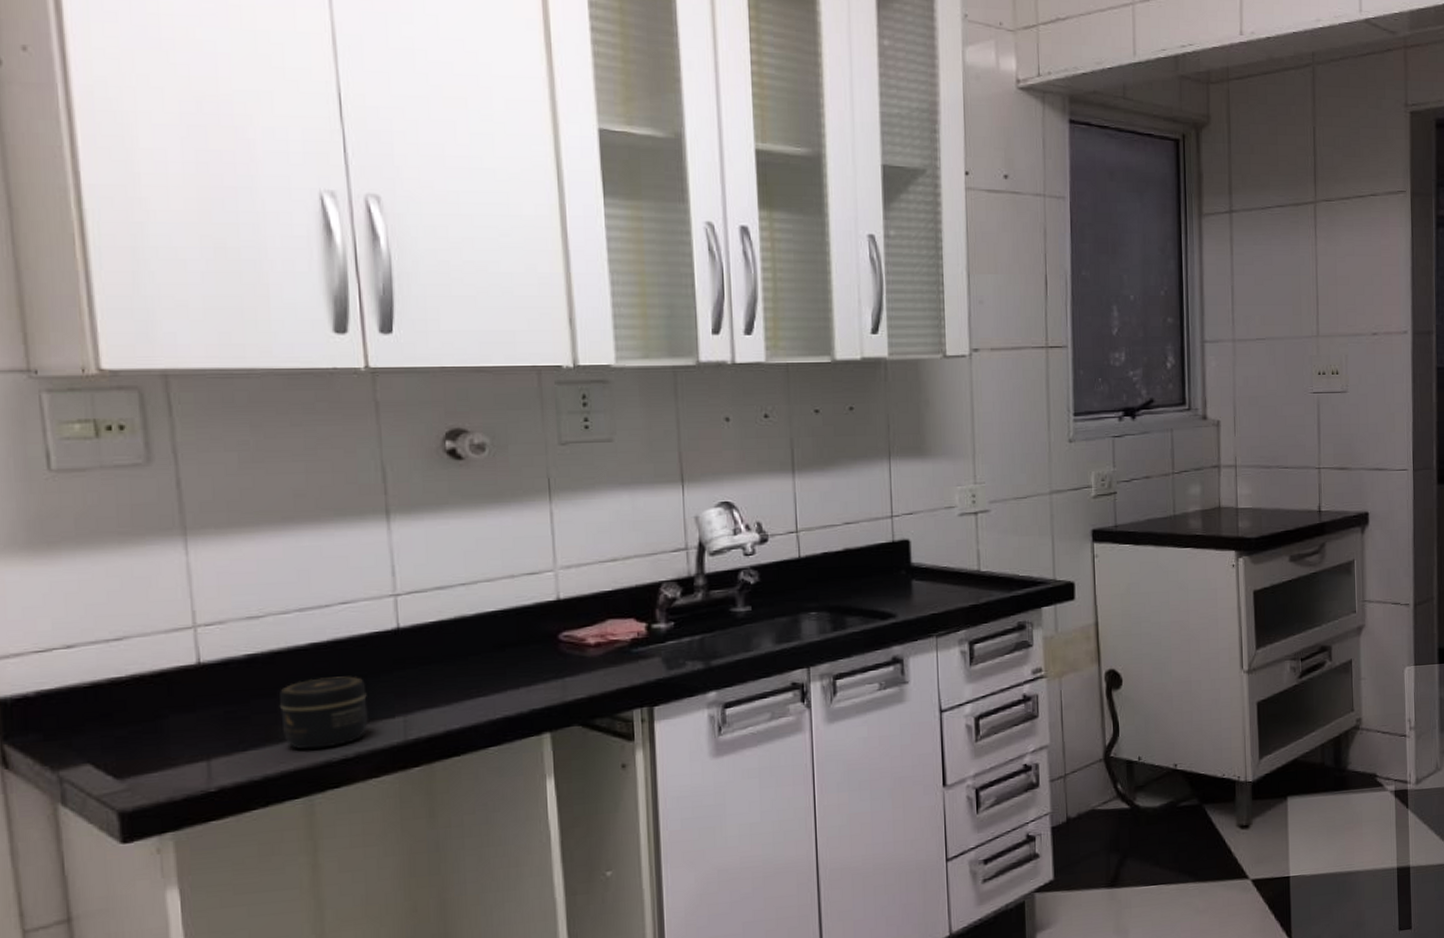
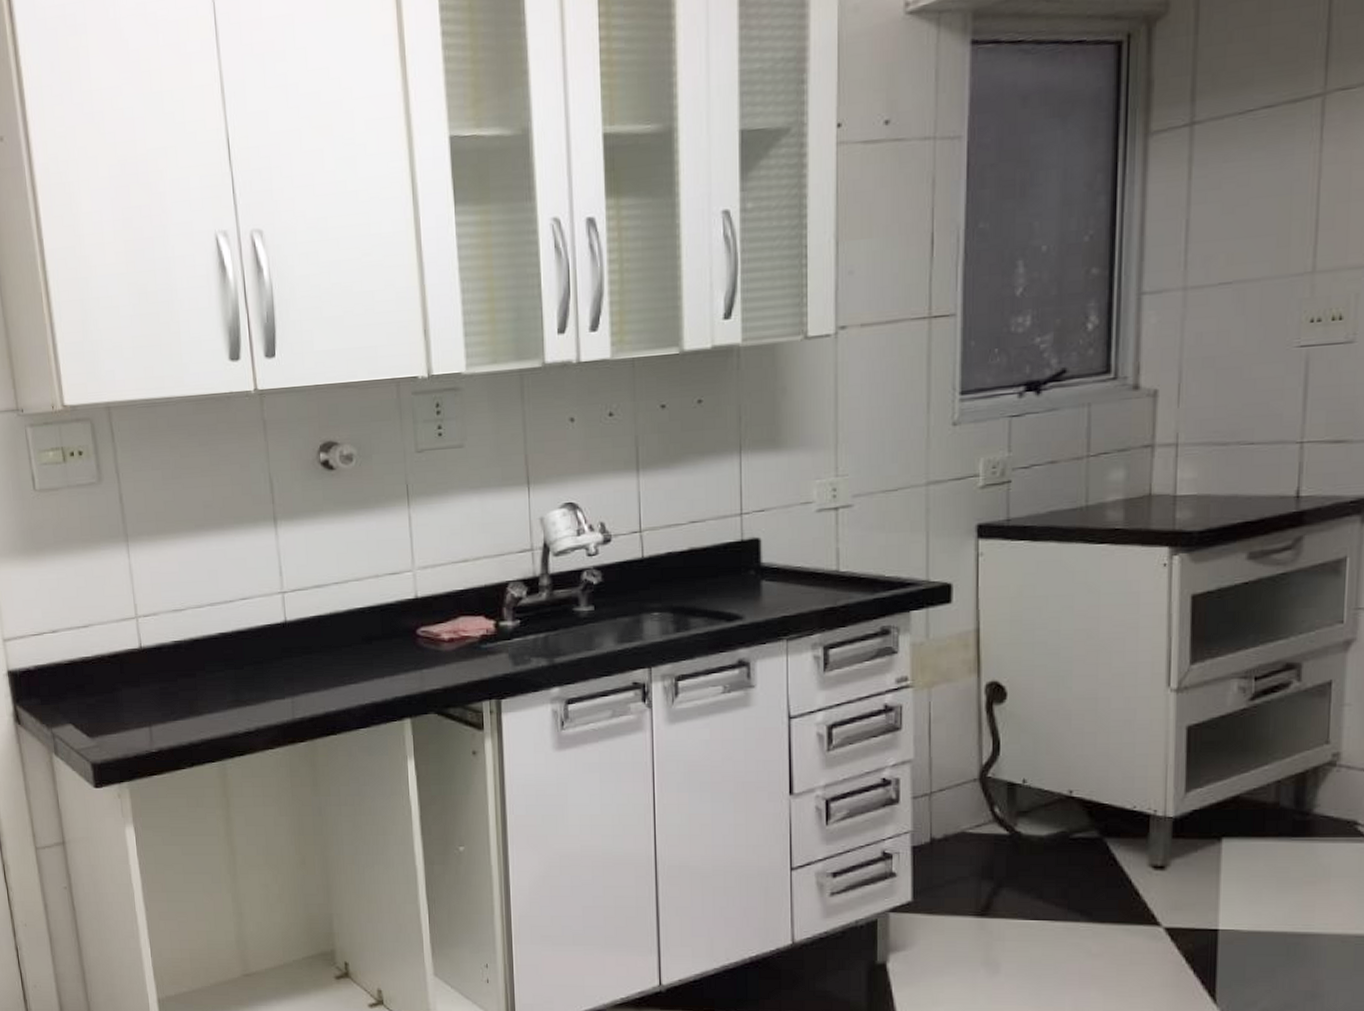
jar: present [280,676,368,750] -> none [198,662,265,722]

